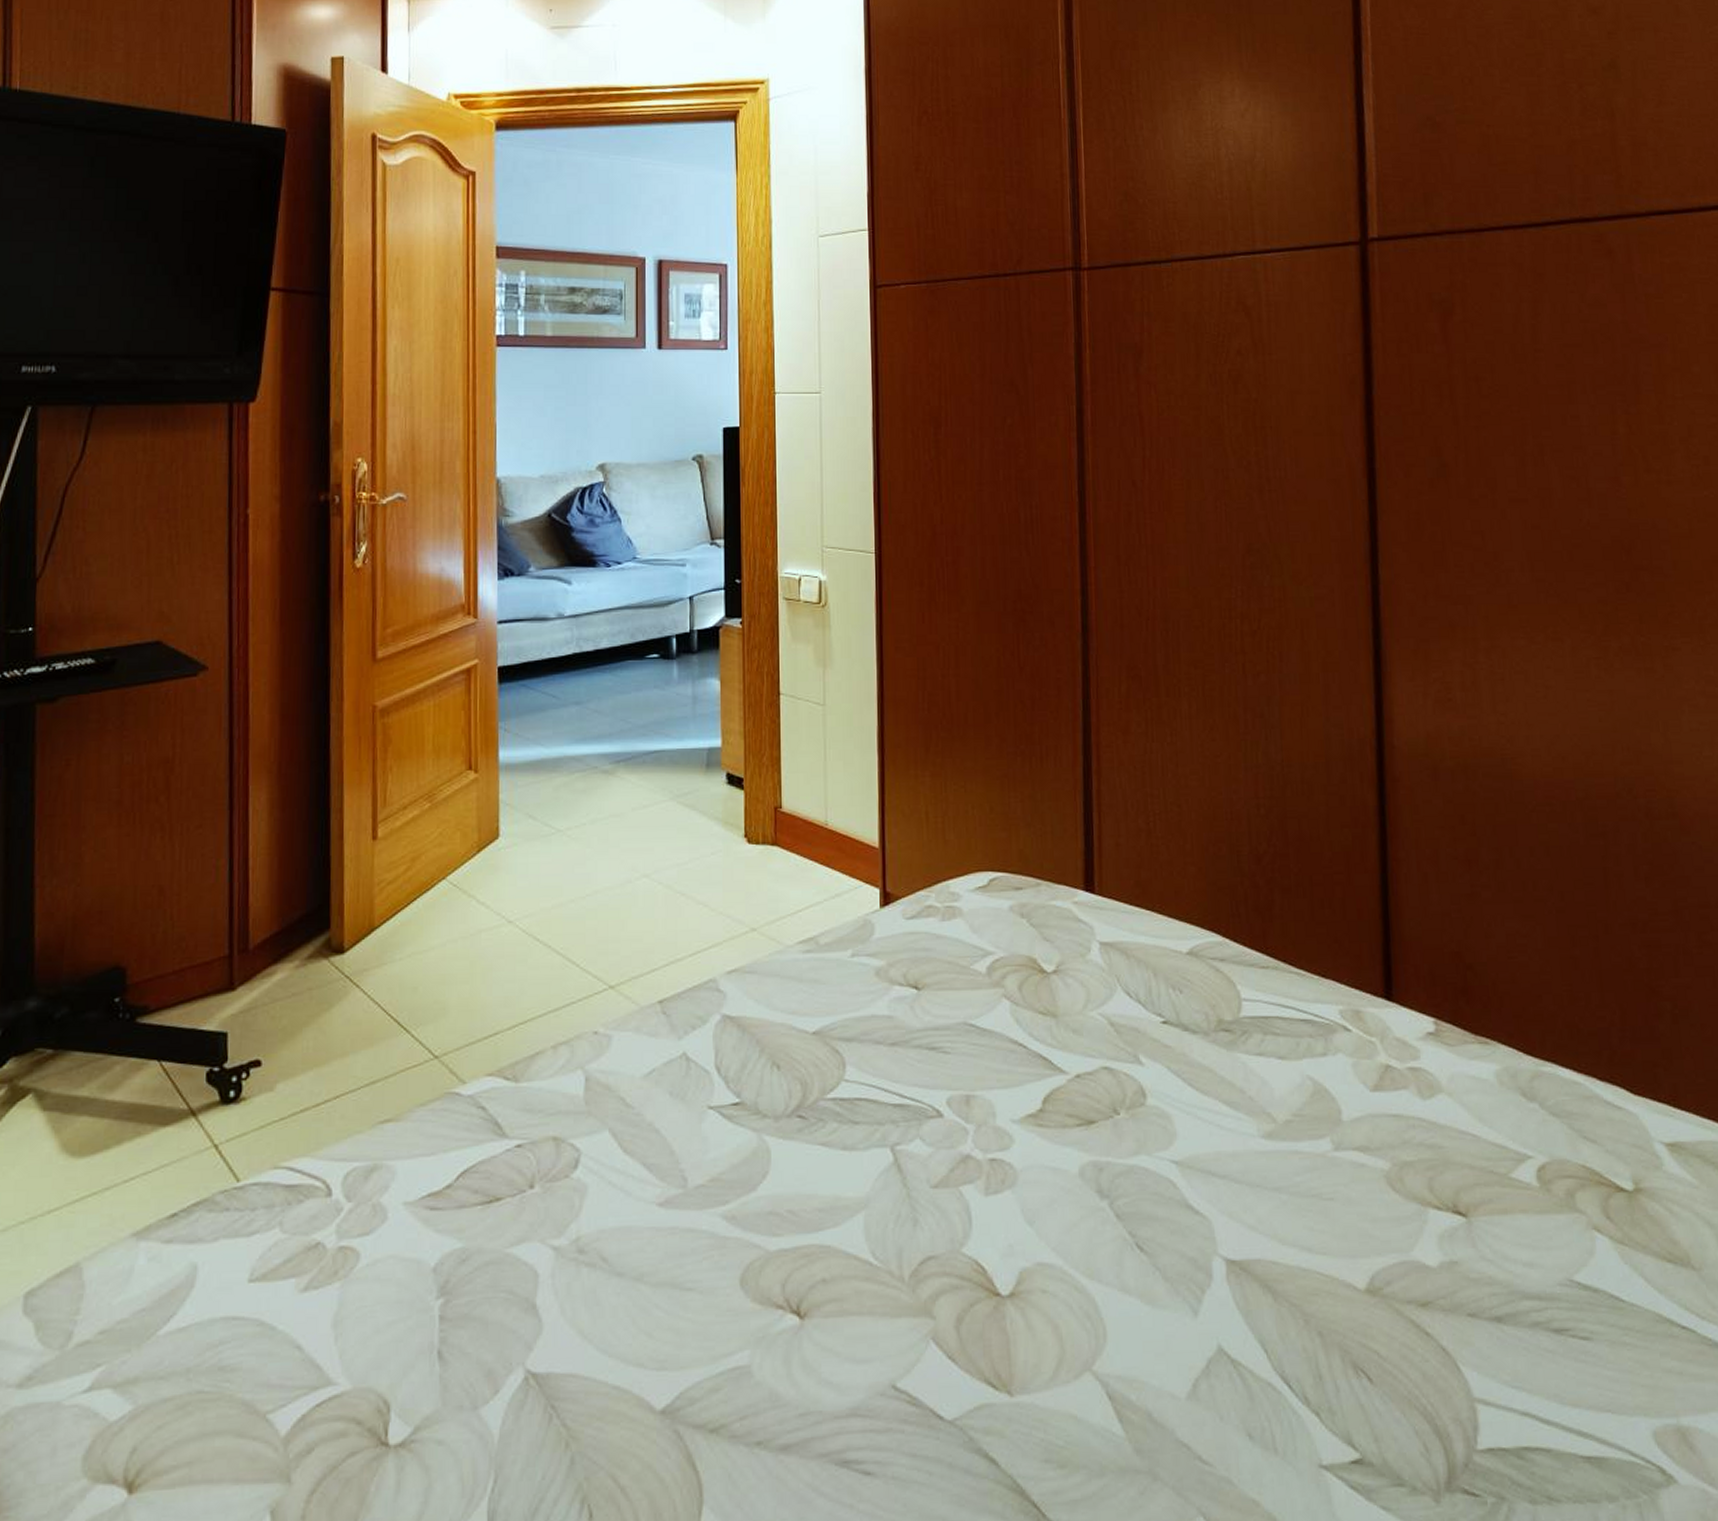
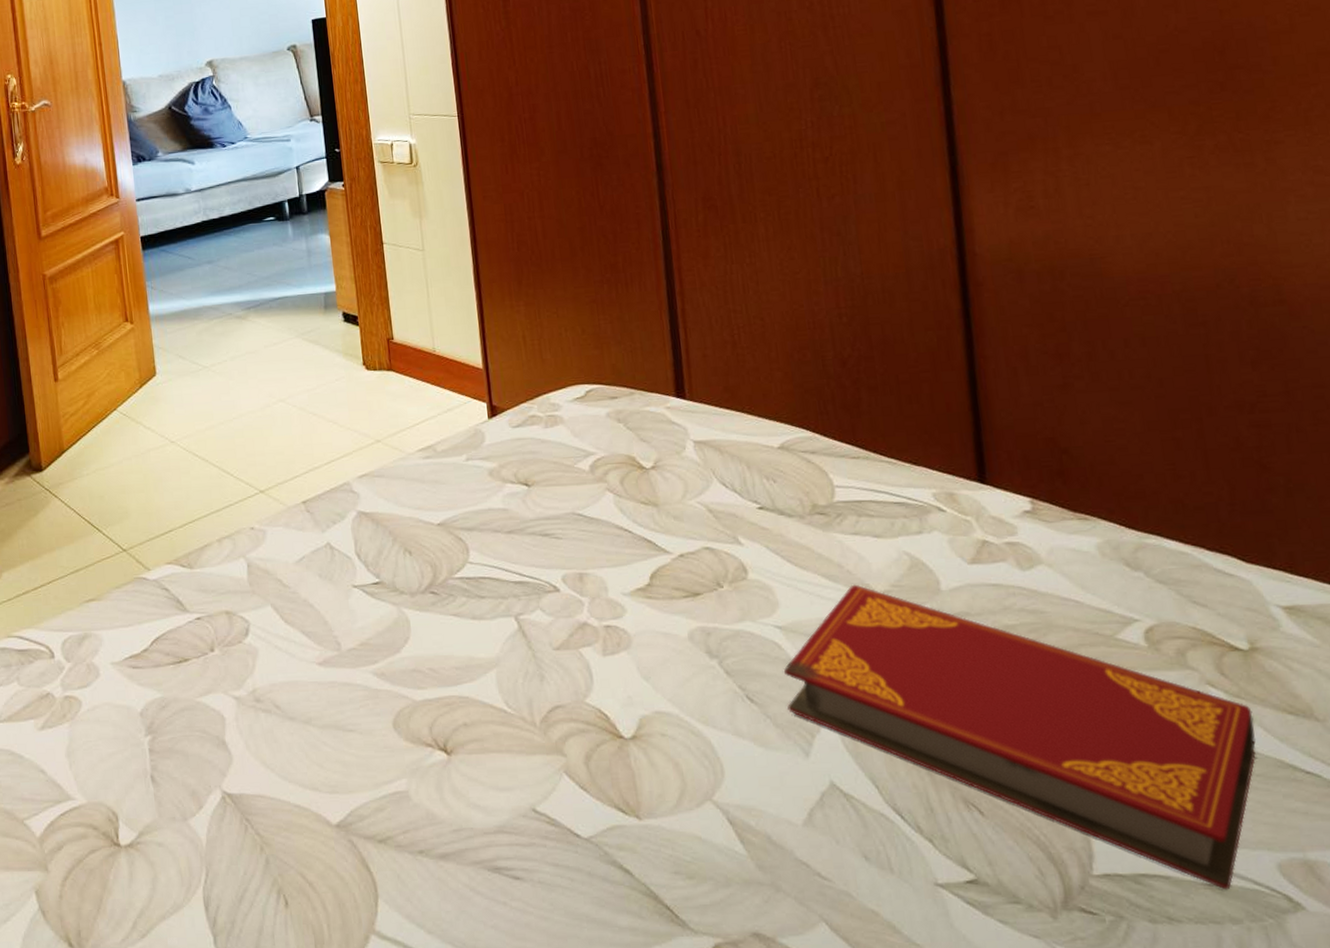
hardback book: none [1176,1113,1637,1464] -> present [783,584,1256,890]

